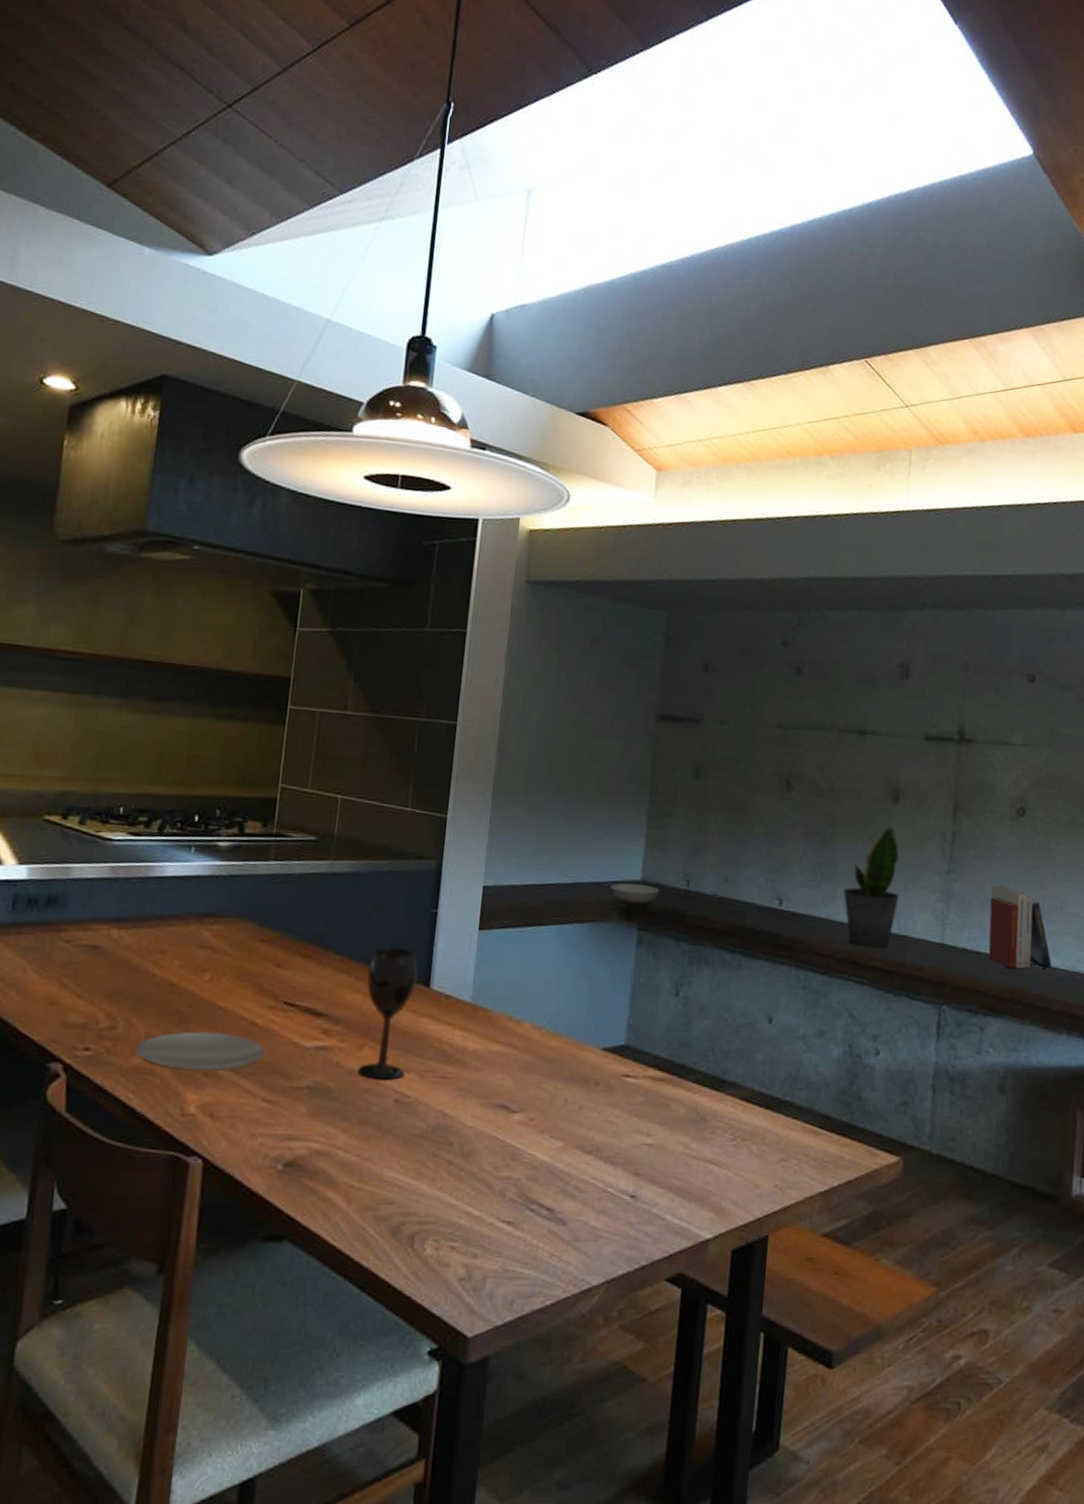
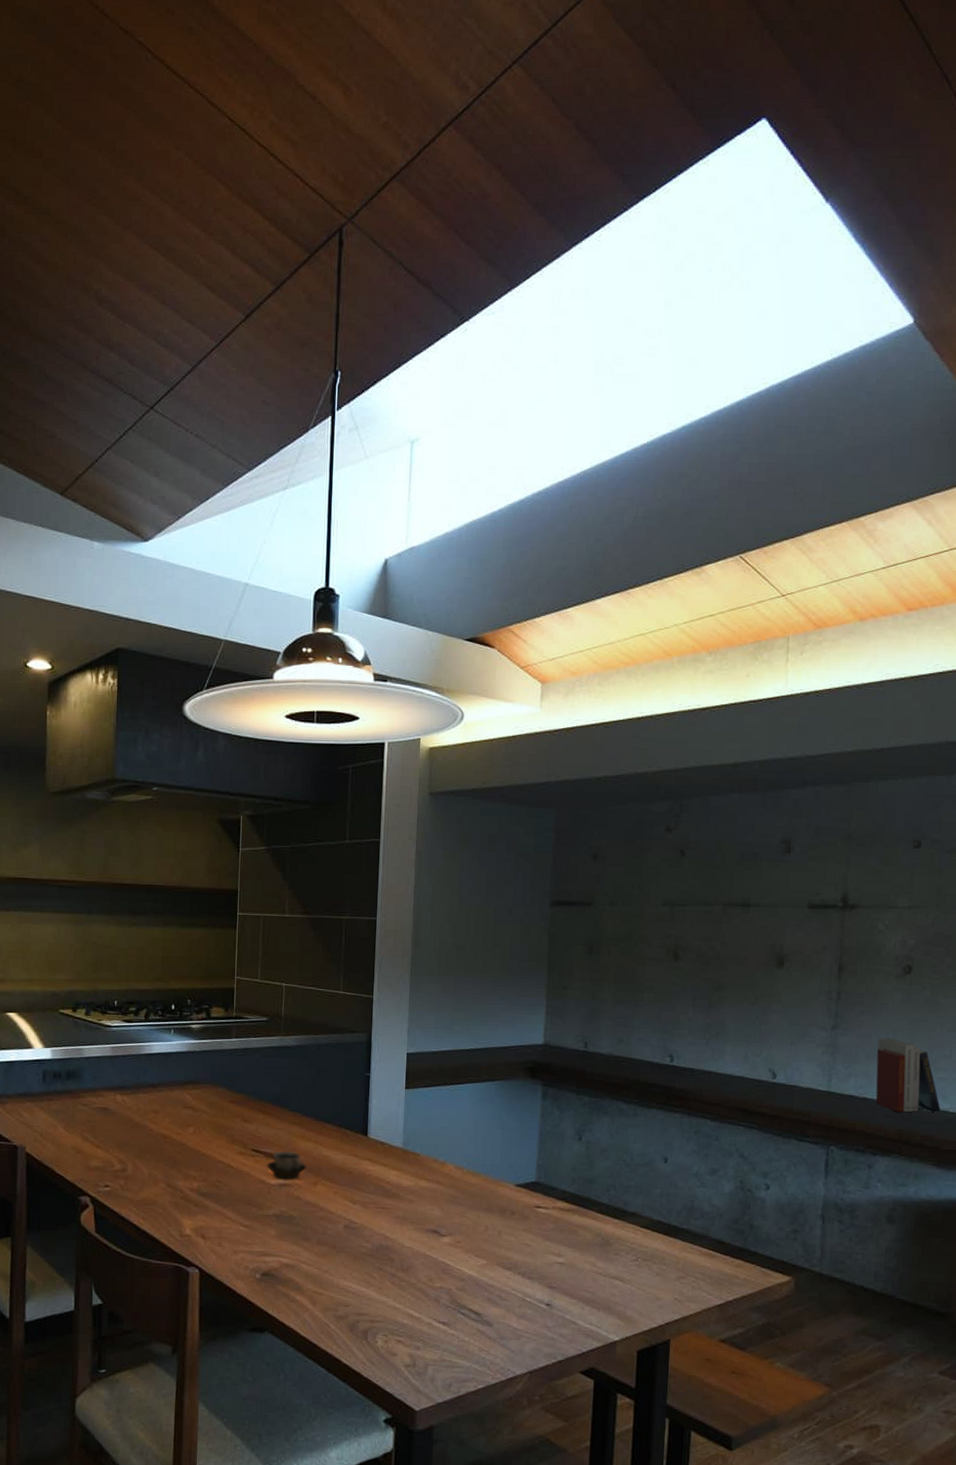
plate: present [135,1031,265,1073] -> none [142,1172,240,1204]
cup: none [301,1004,352,1041] -> present [267,1151,306,1179]
wine glass: present [358,947,418,1081] -> none [314,1104,357,1210]
bowl: present [610,883,660,908] -> none [517,1046,561,1067]
potted plant: present [842,826,900,947] -> none [730,988,786,1096]

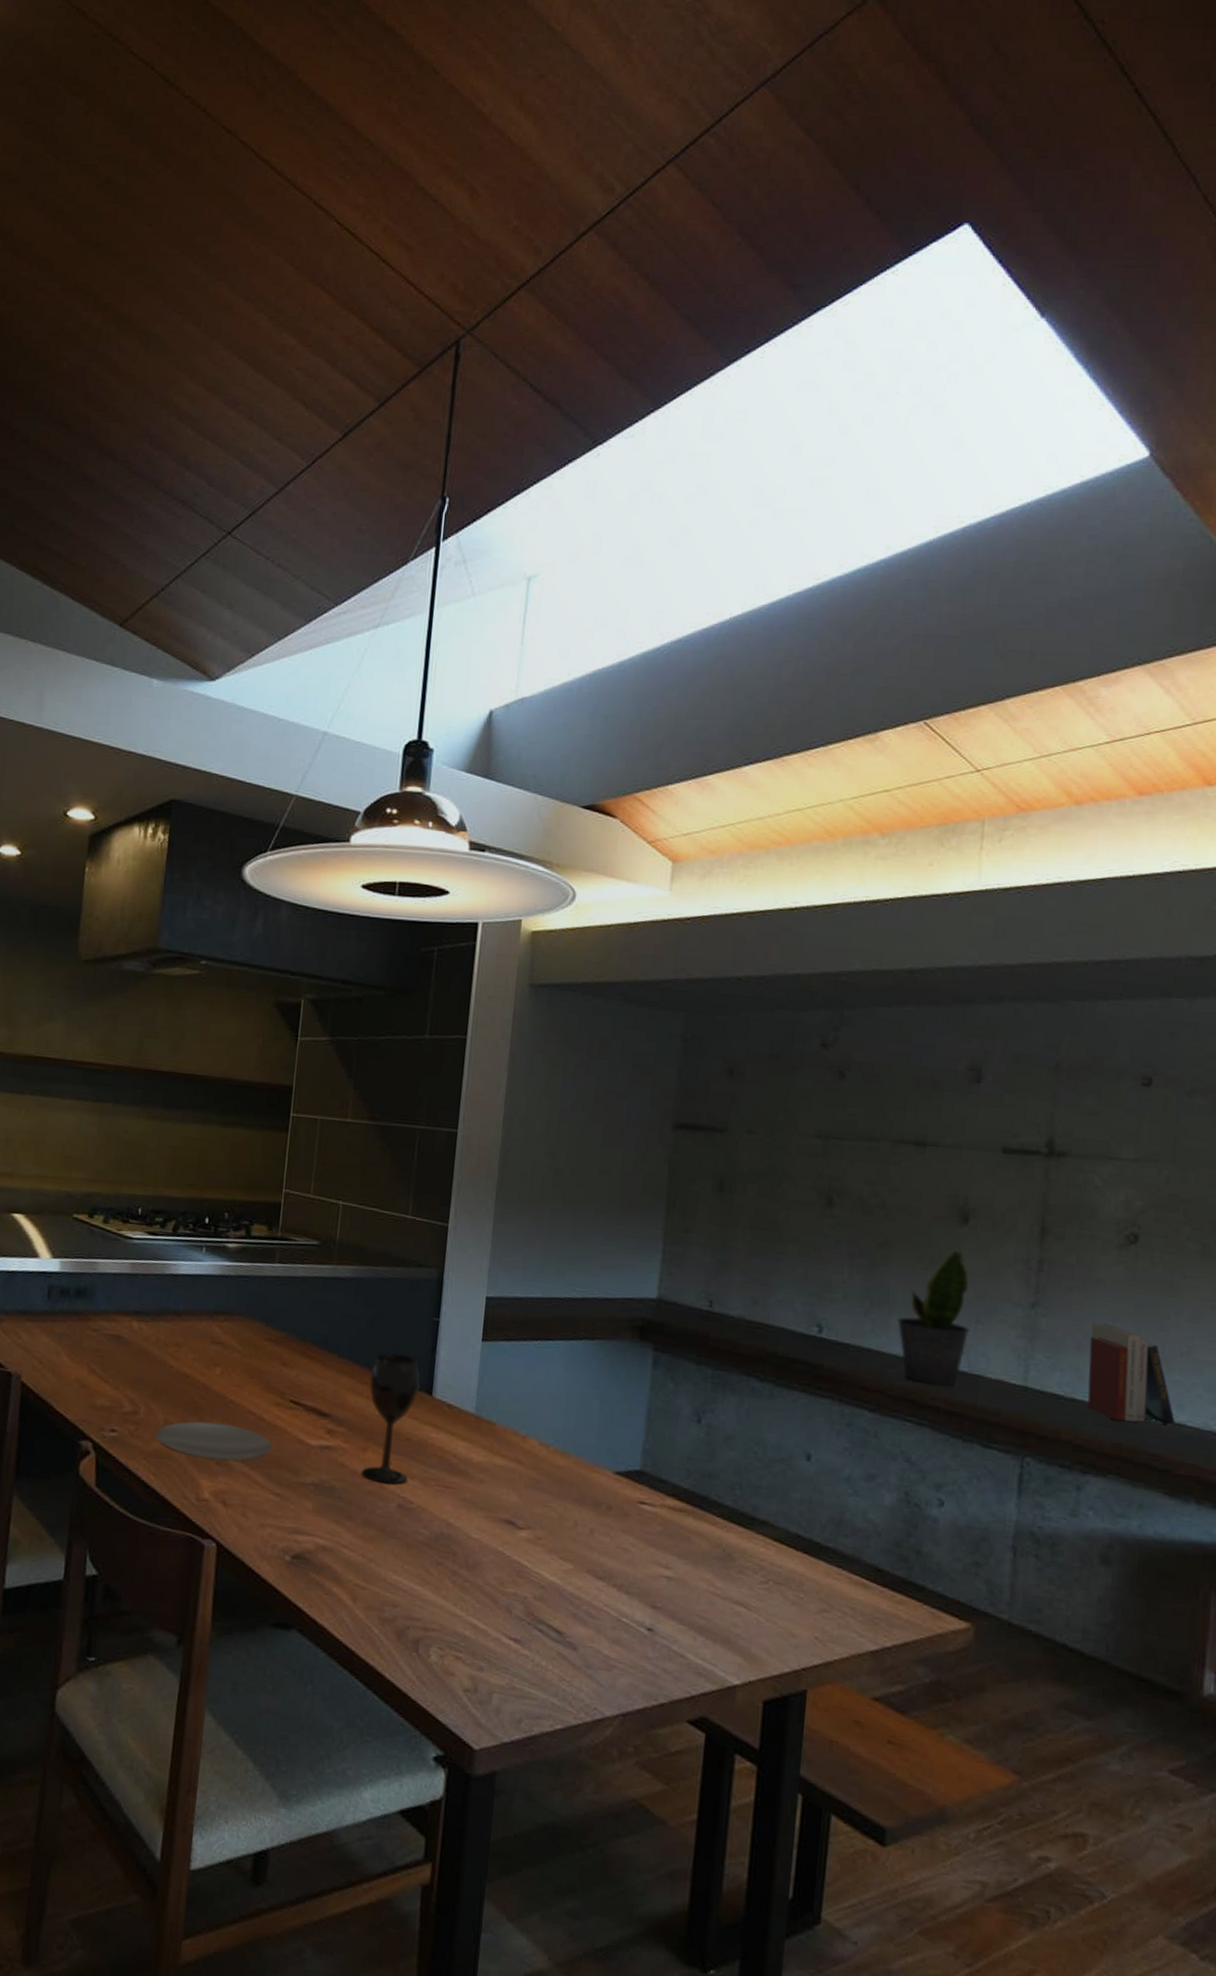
plate: none [142,1172,240,1204] -> present [155,1421,272,1462]
cup: present [267,1151,306,1179] -> none [307,1405,355,1441]
wine glass: none [314,1104,357,1210] -> present [361,1353,420,1485]
potted plant: none [730,988,786,1096] -> present [897,1250,970,1387]

